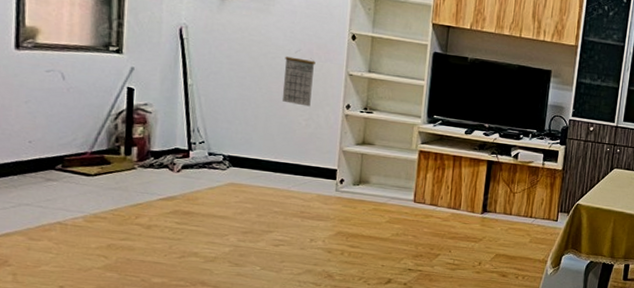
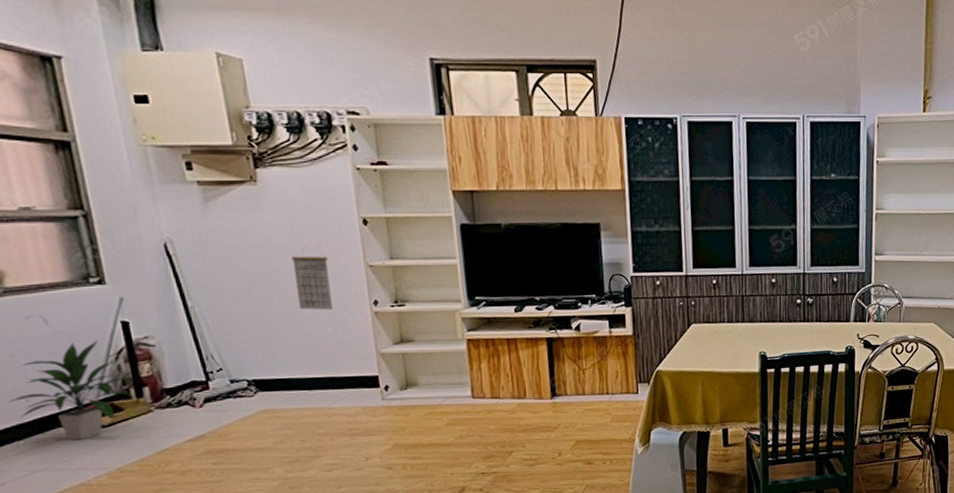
indoor plant: none [14,99,121,184] -> present [8,340,129,440]

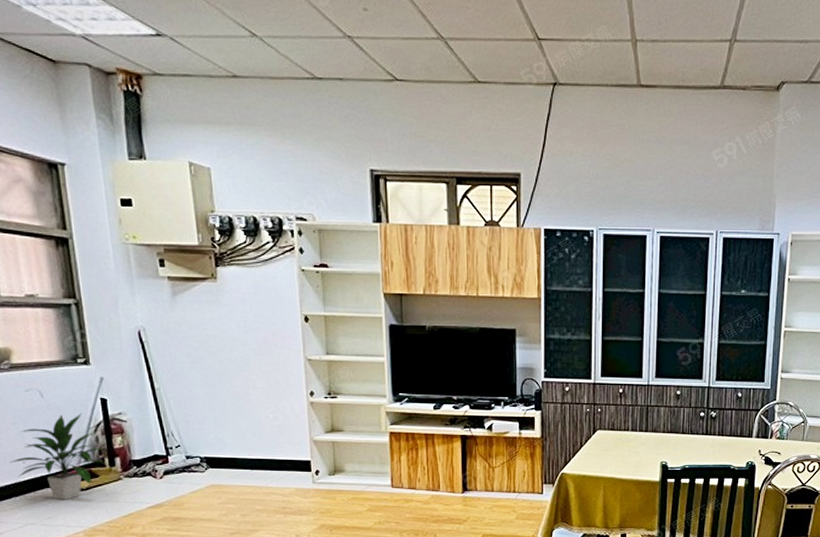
calendar: present [291,254,333,310] -> none [242,346,275,398]

